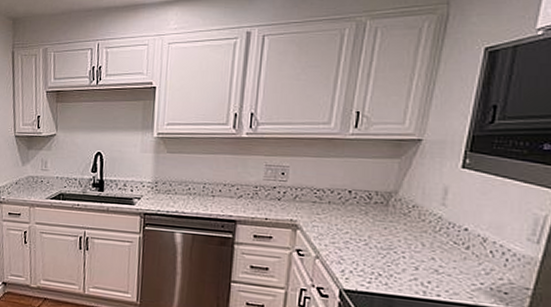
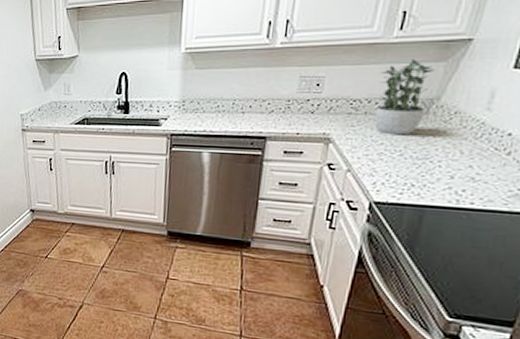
potted plant: none [339,154,390,225] -> present [374,59,435,135]

